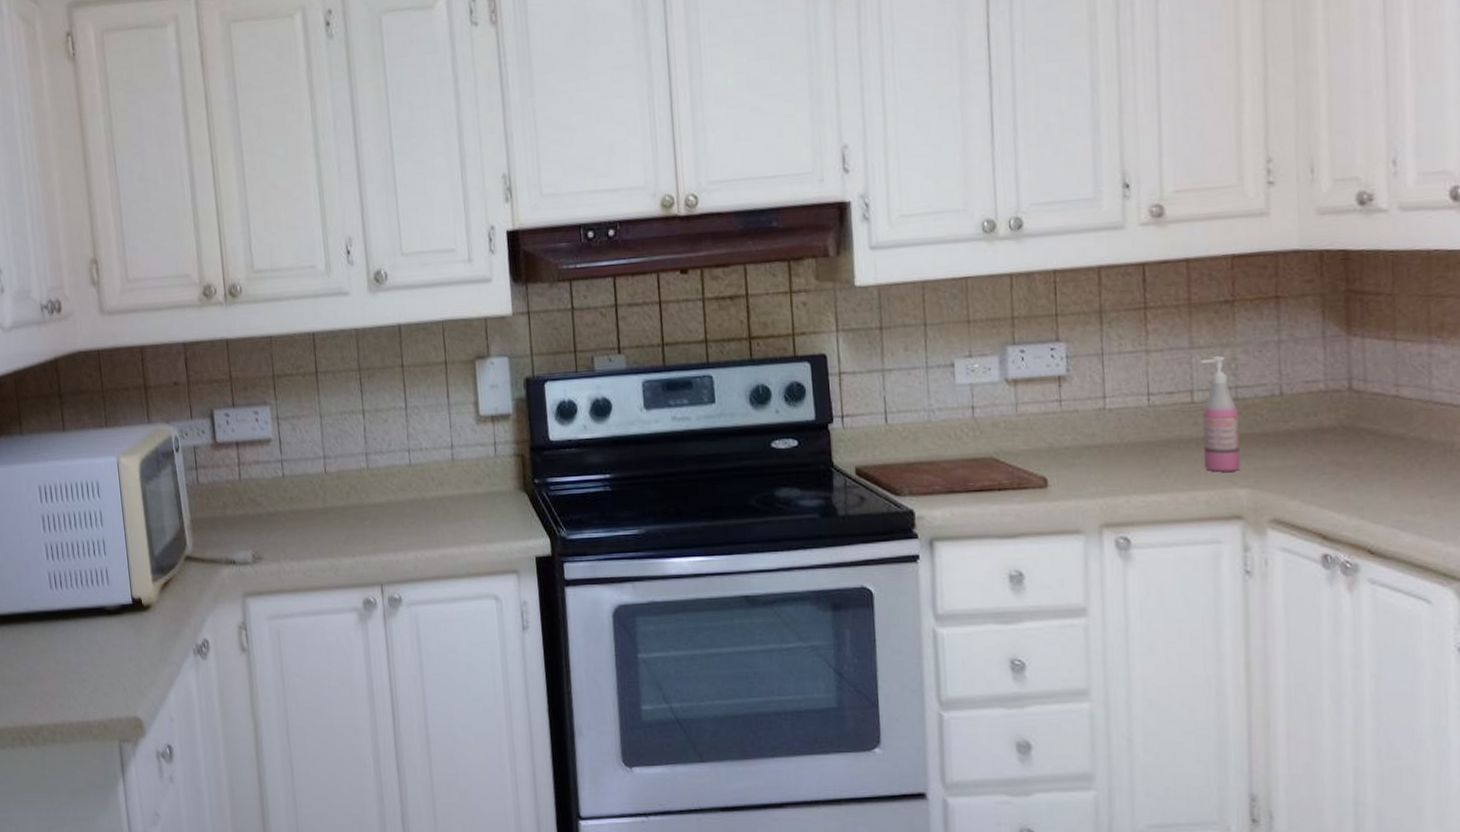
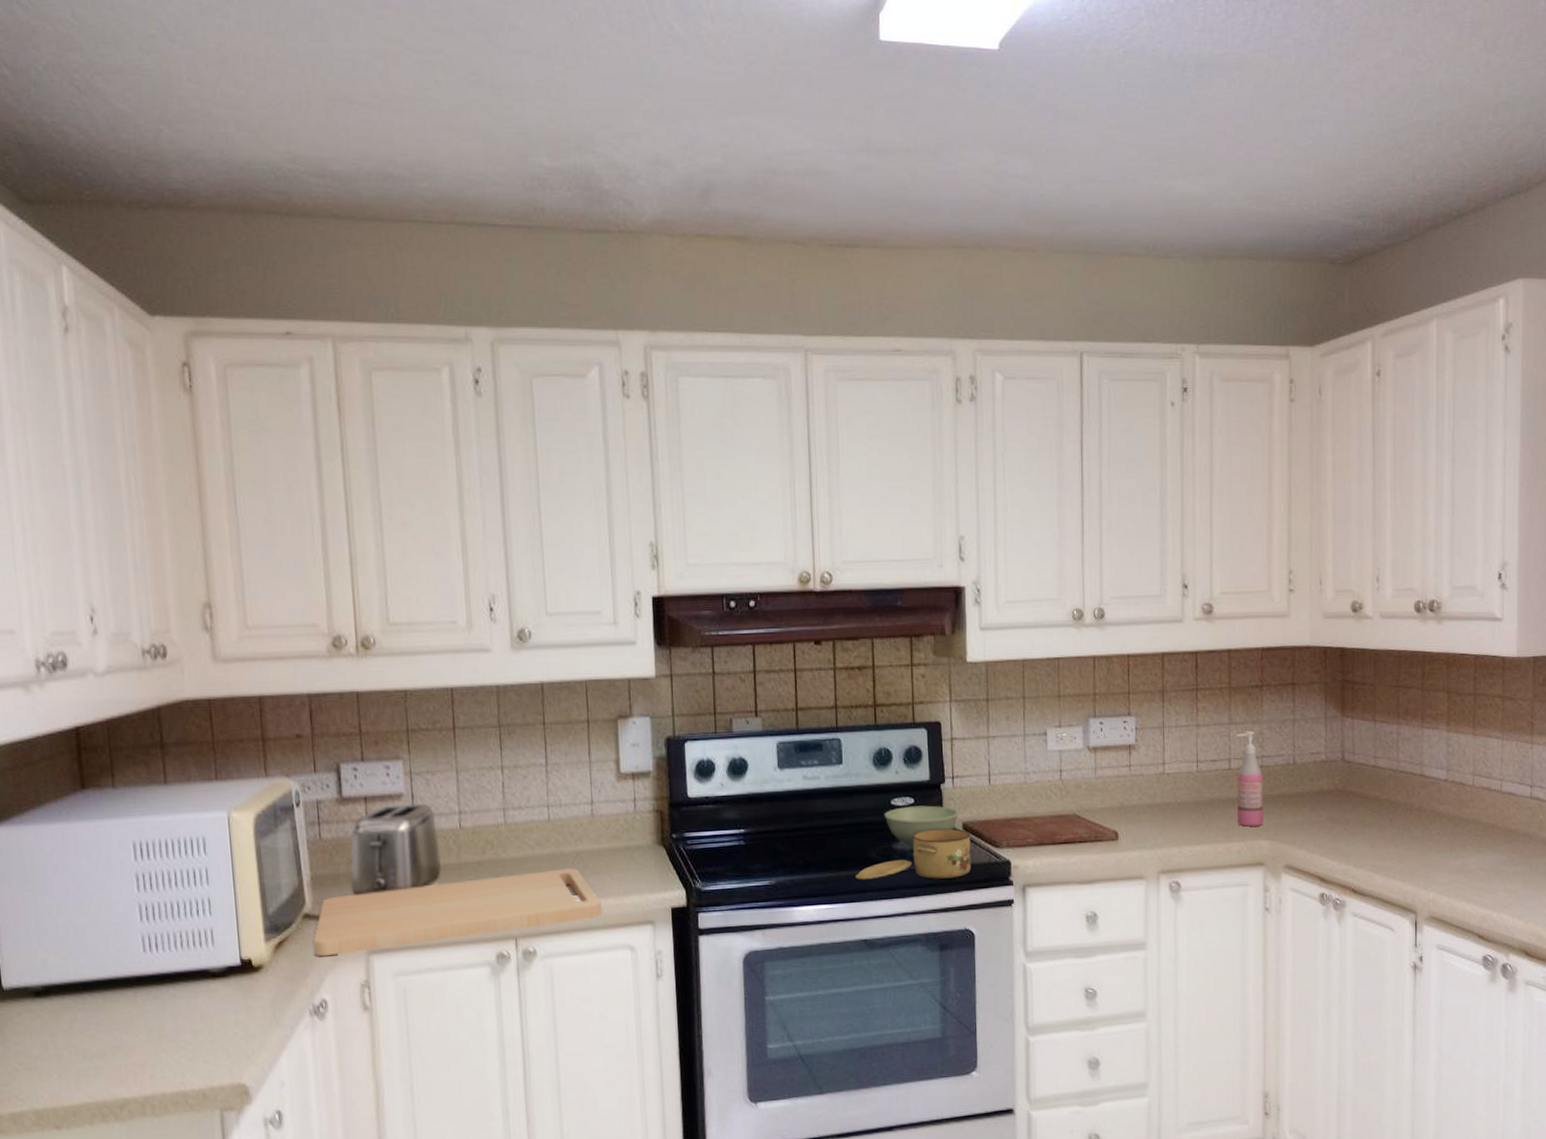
cutting board: none [195,513,466,598] -> present [314,867,603,957]
toaster: none [225,448,309,538] -> present [350,803,441,895]
cooking pot: none [733,474,867,531] -> present [855,828,972,880]
bowl: none [763,448,850,501] -> present [884,805,959,853]

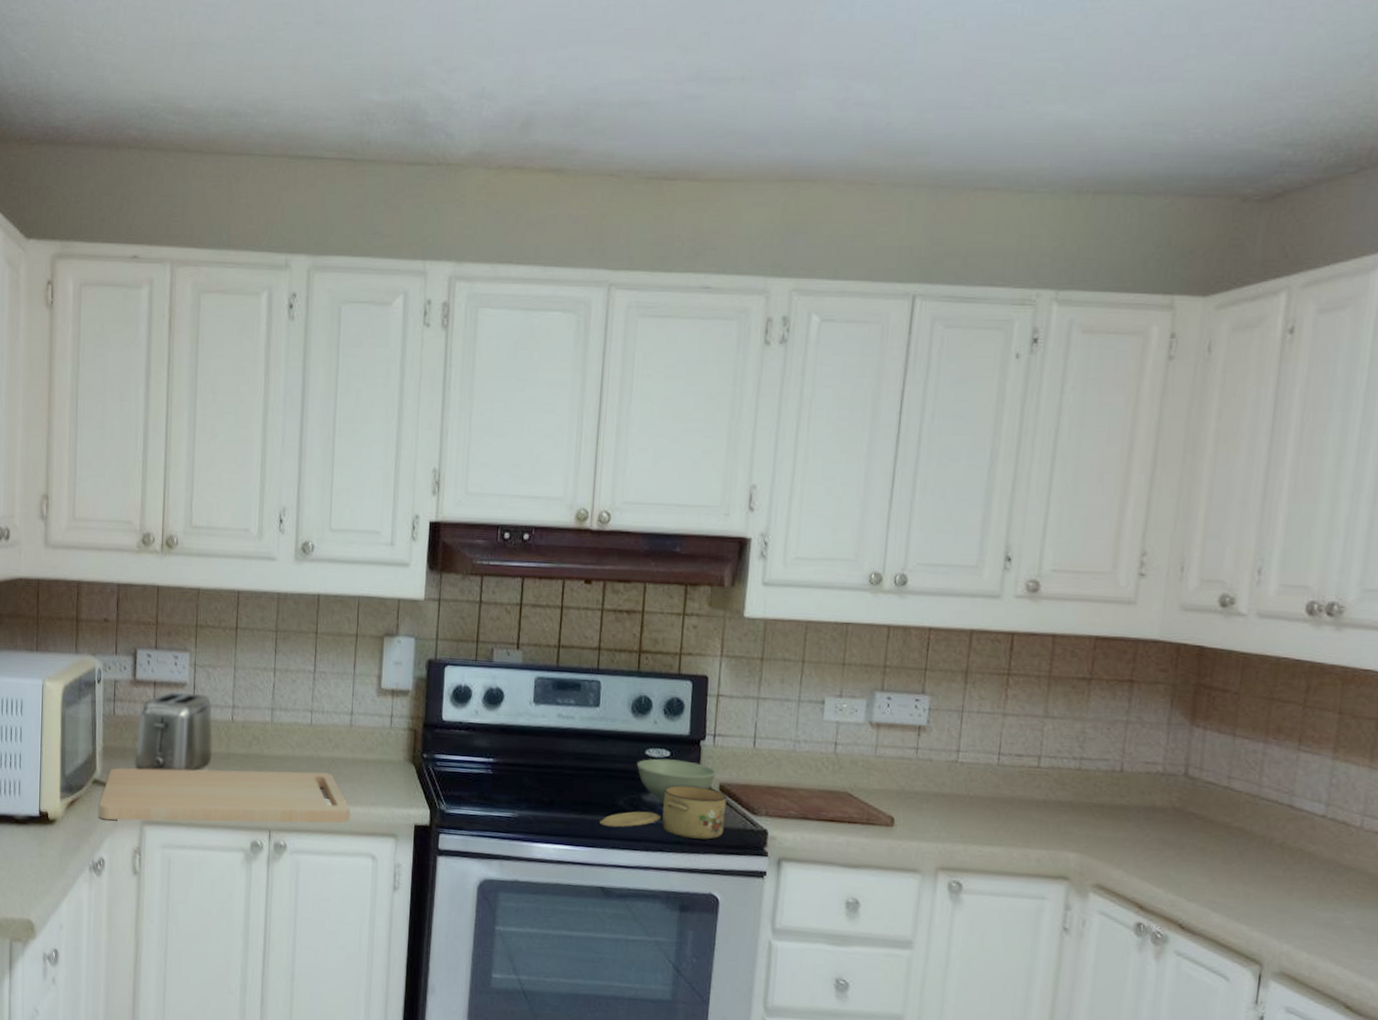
soap dispenser: present [1236,731,1264,827] -> none [1040,727,1080,835]

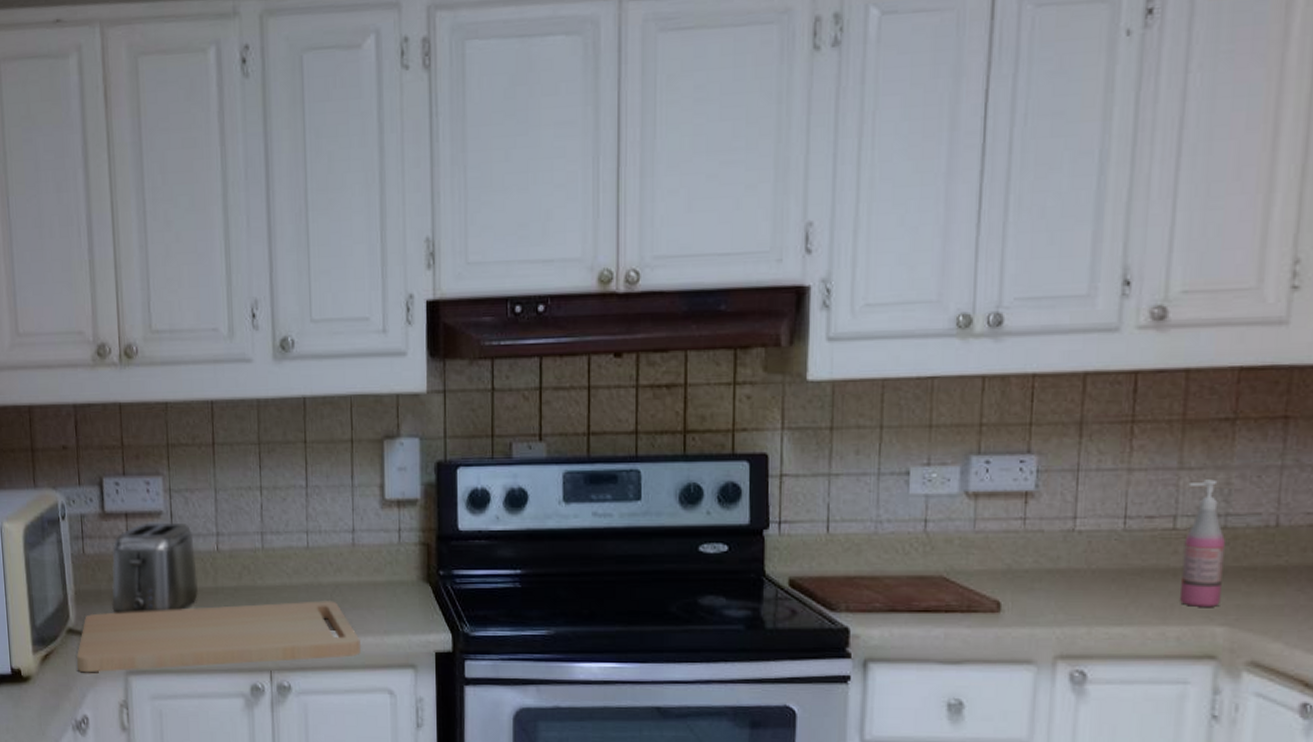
cooking pot: present [600,785,727,840] -> none [650,584,798,644]
bowl: present [636,758,717,807] -> none [689,555,785,610]
soap dispenser: none [1040,727,1080,835] -> present [1179,479,1226,607]

